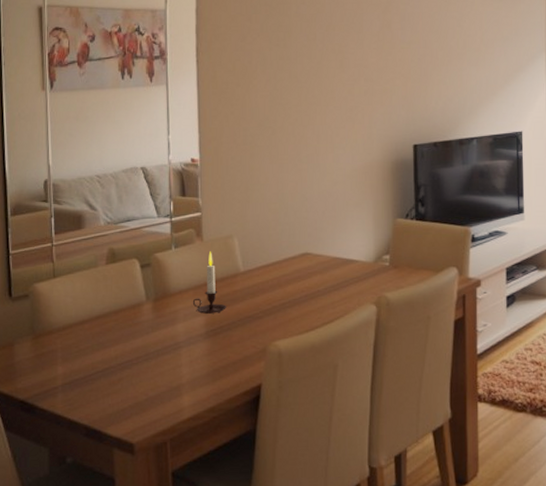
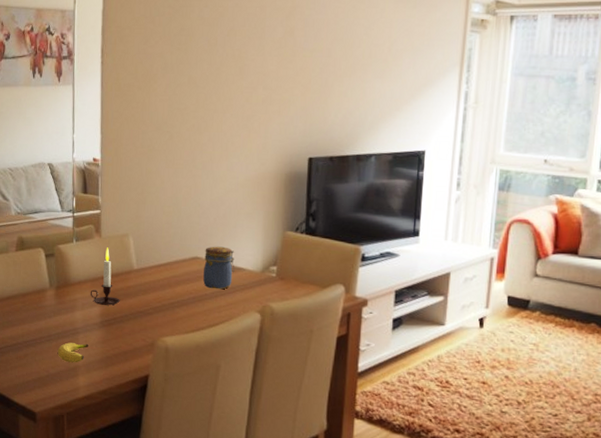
fruit: none [157,359,193,382] -> present [57,342,89,363]
jar: none [315,239,348,285] -> present [203,246,235,290]

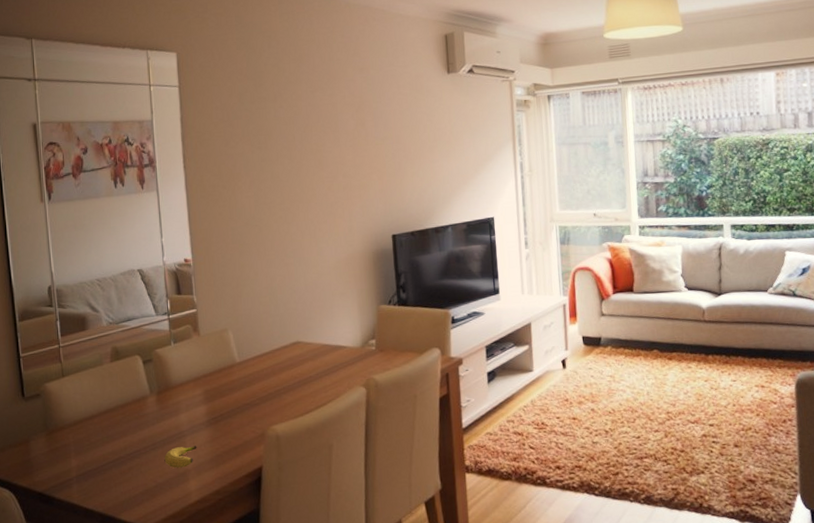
candle: present [90,247,120,306] -> none [193,345,225,404]
jar: present [203,246,235,290] -> none [305,328,336,371]

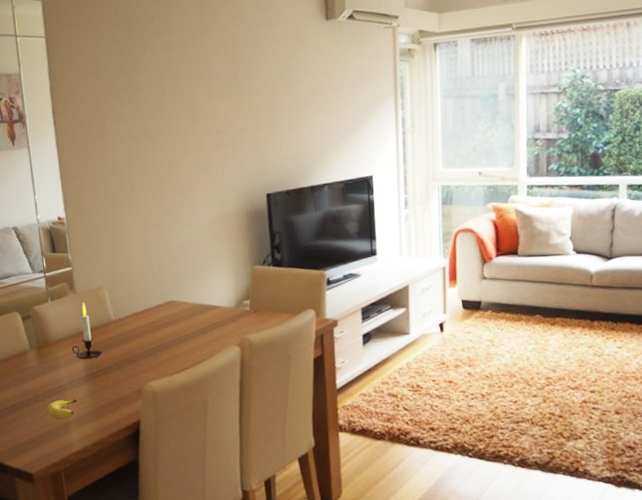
candle: none [193,345,225,404] -> present [71,302,103,359]

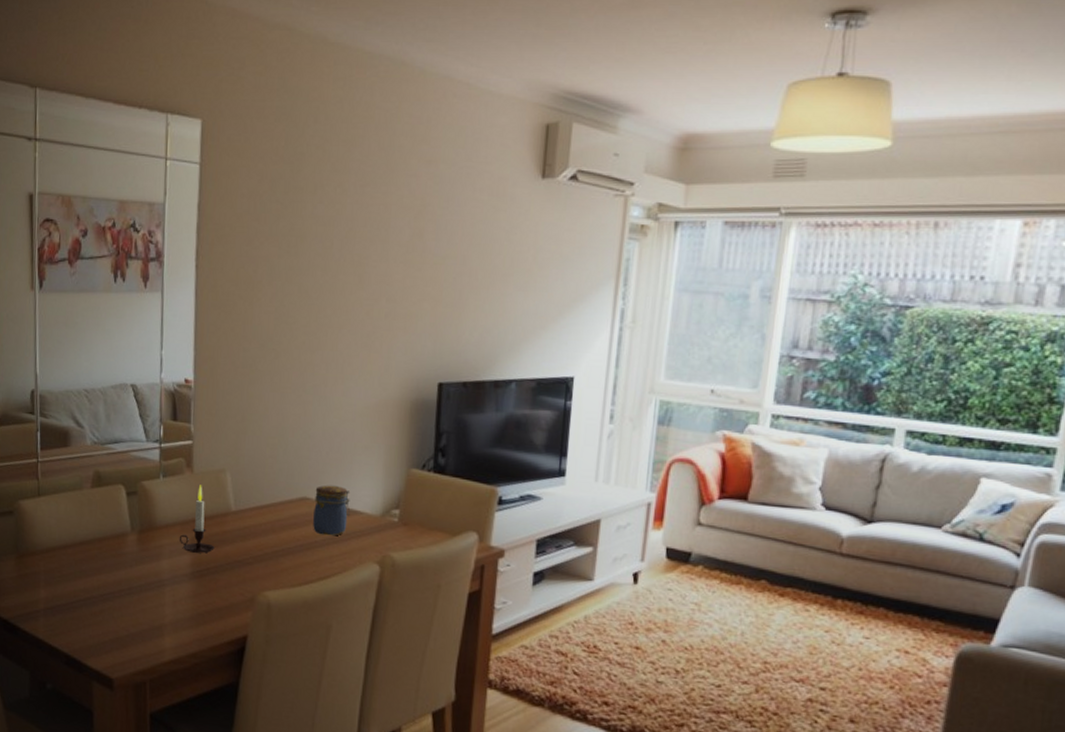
fruit: present [46,399,77,420] -> none [139,596,177,621]
jar: none [179,287,211,330] -> present [313,485,351,536]

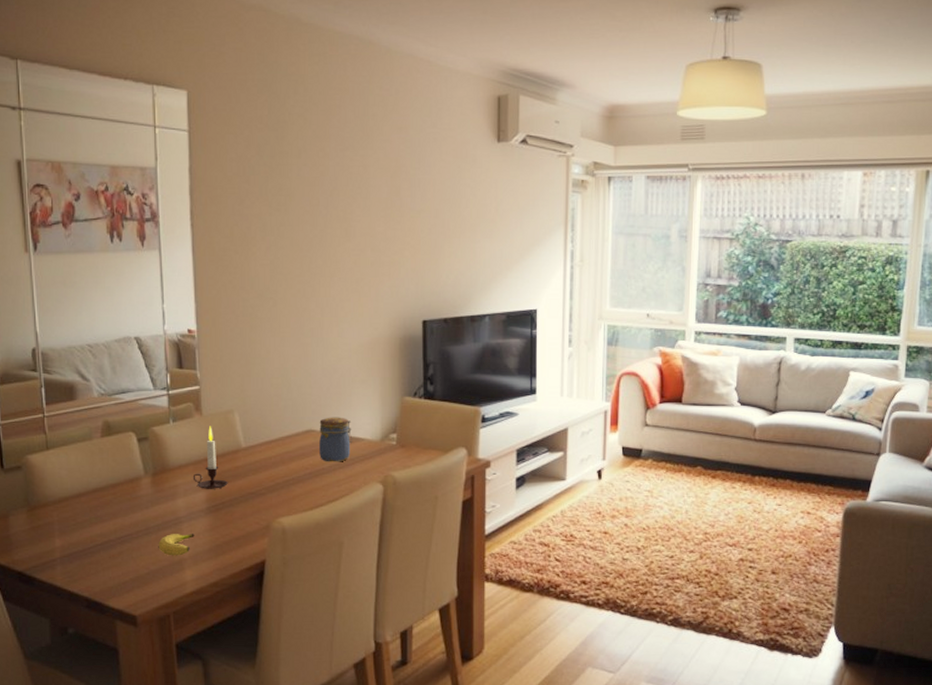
fruit: none [139,596,177,621] -> present [158,534,195,556]

